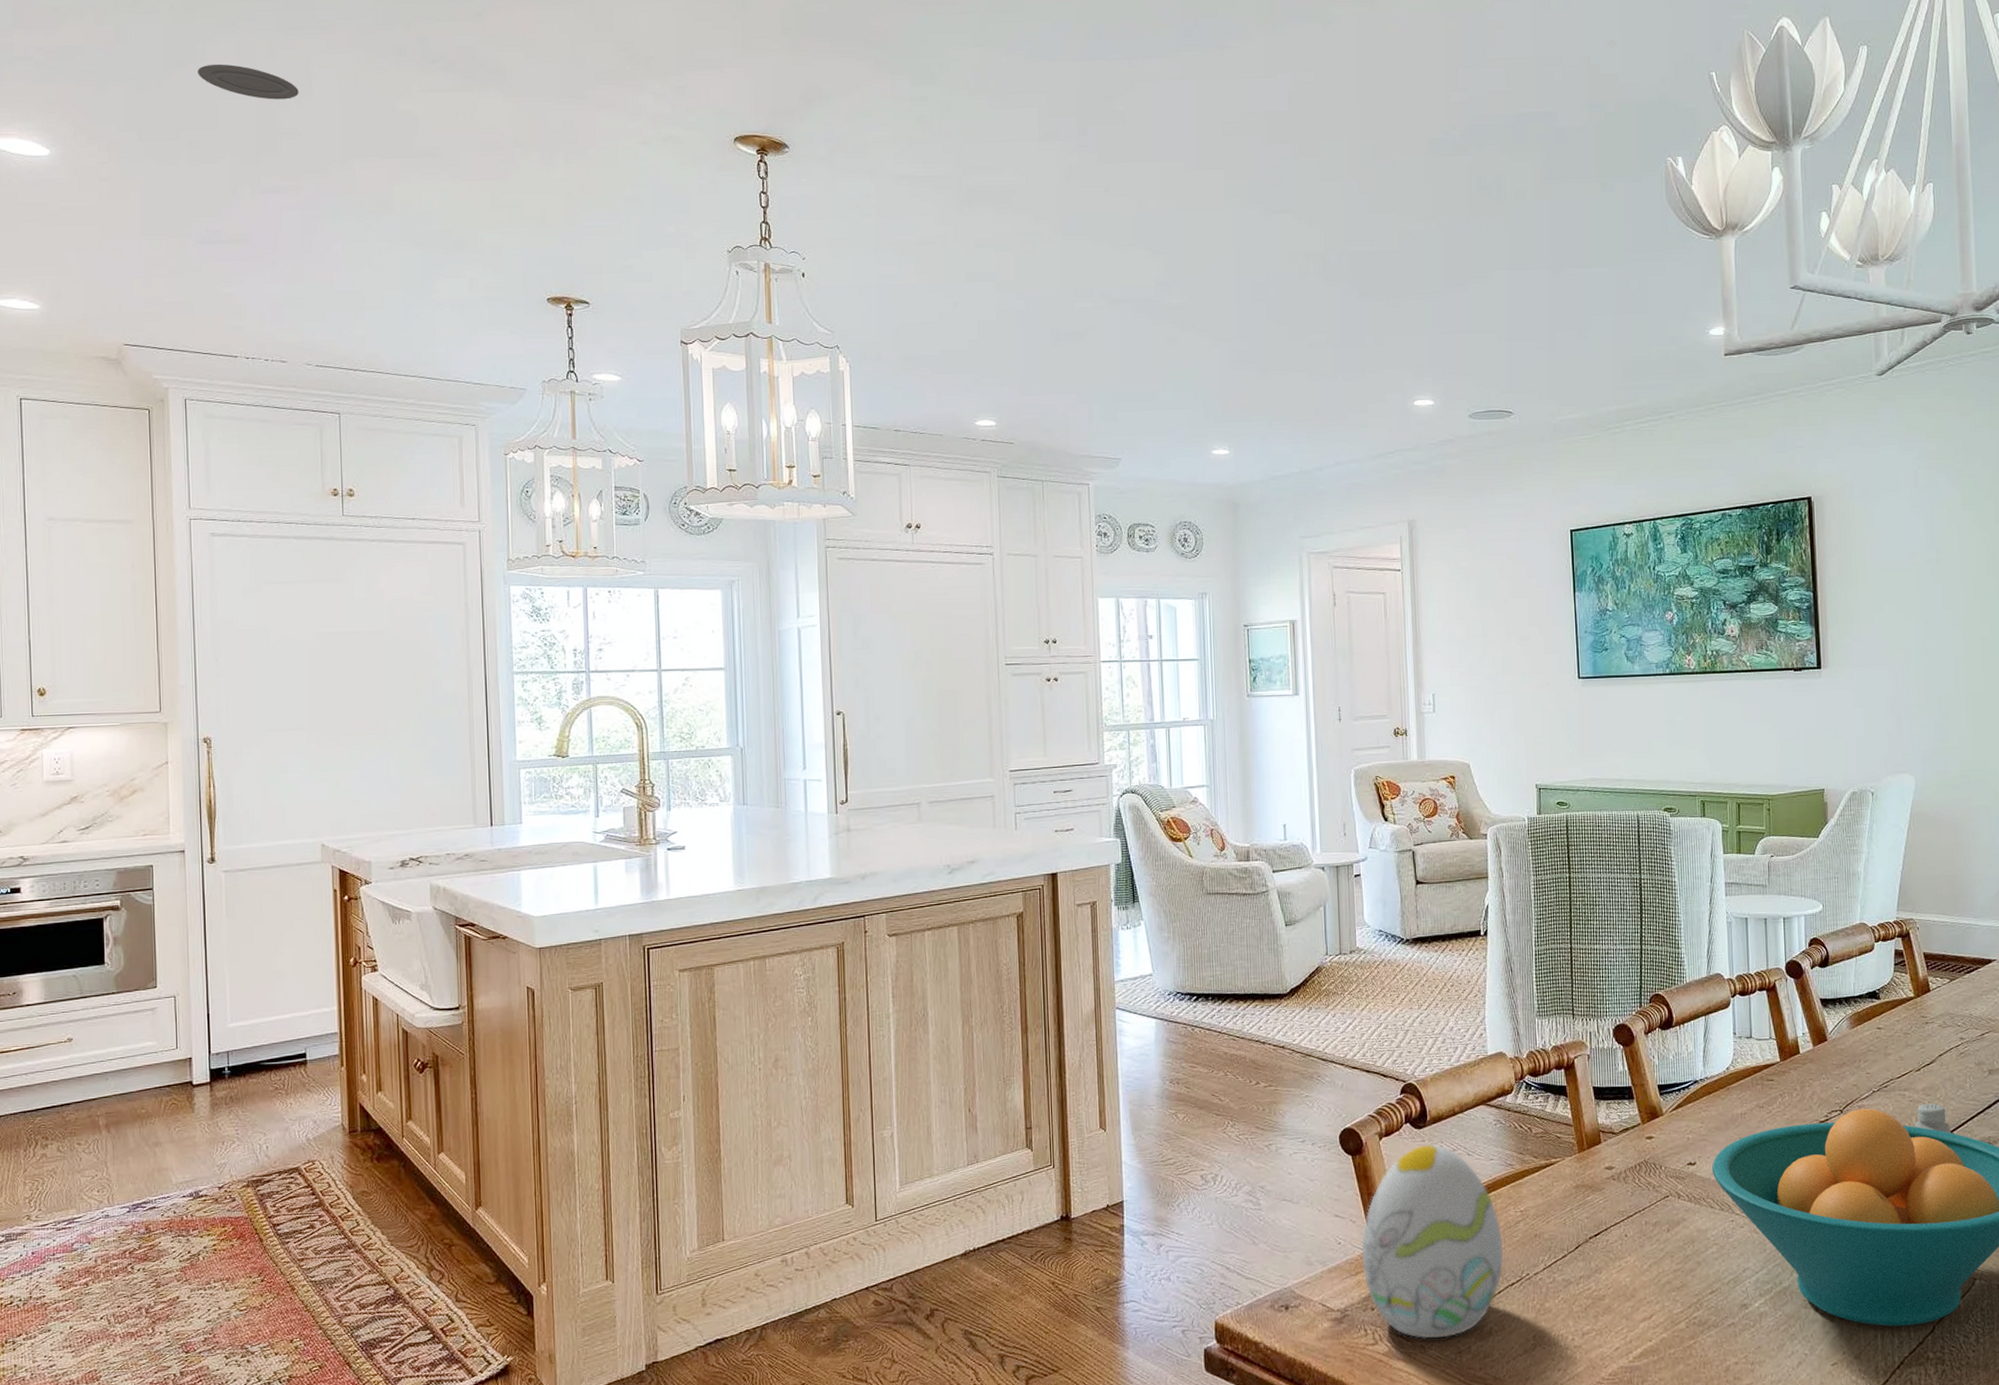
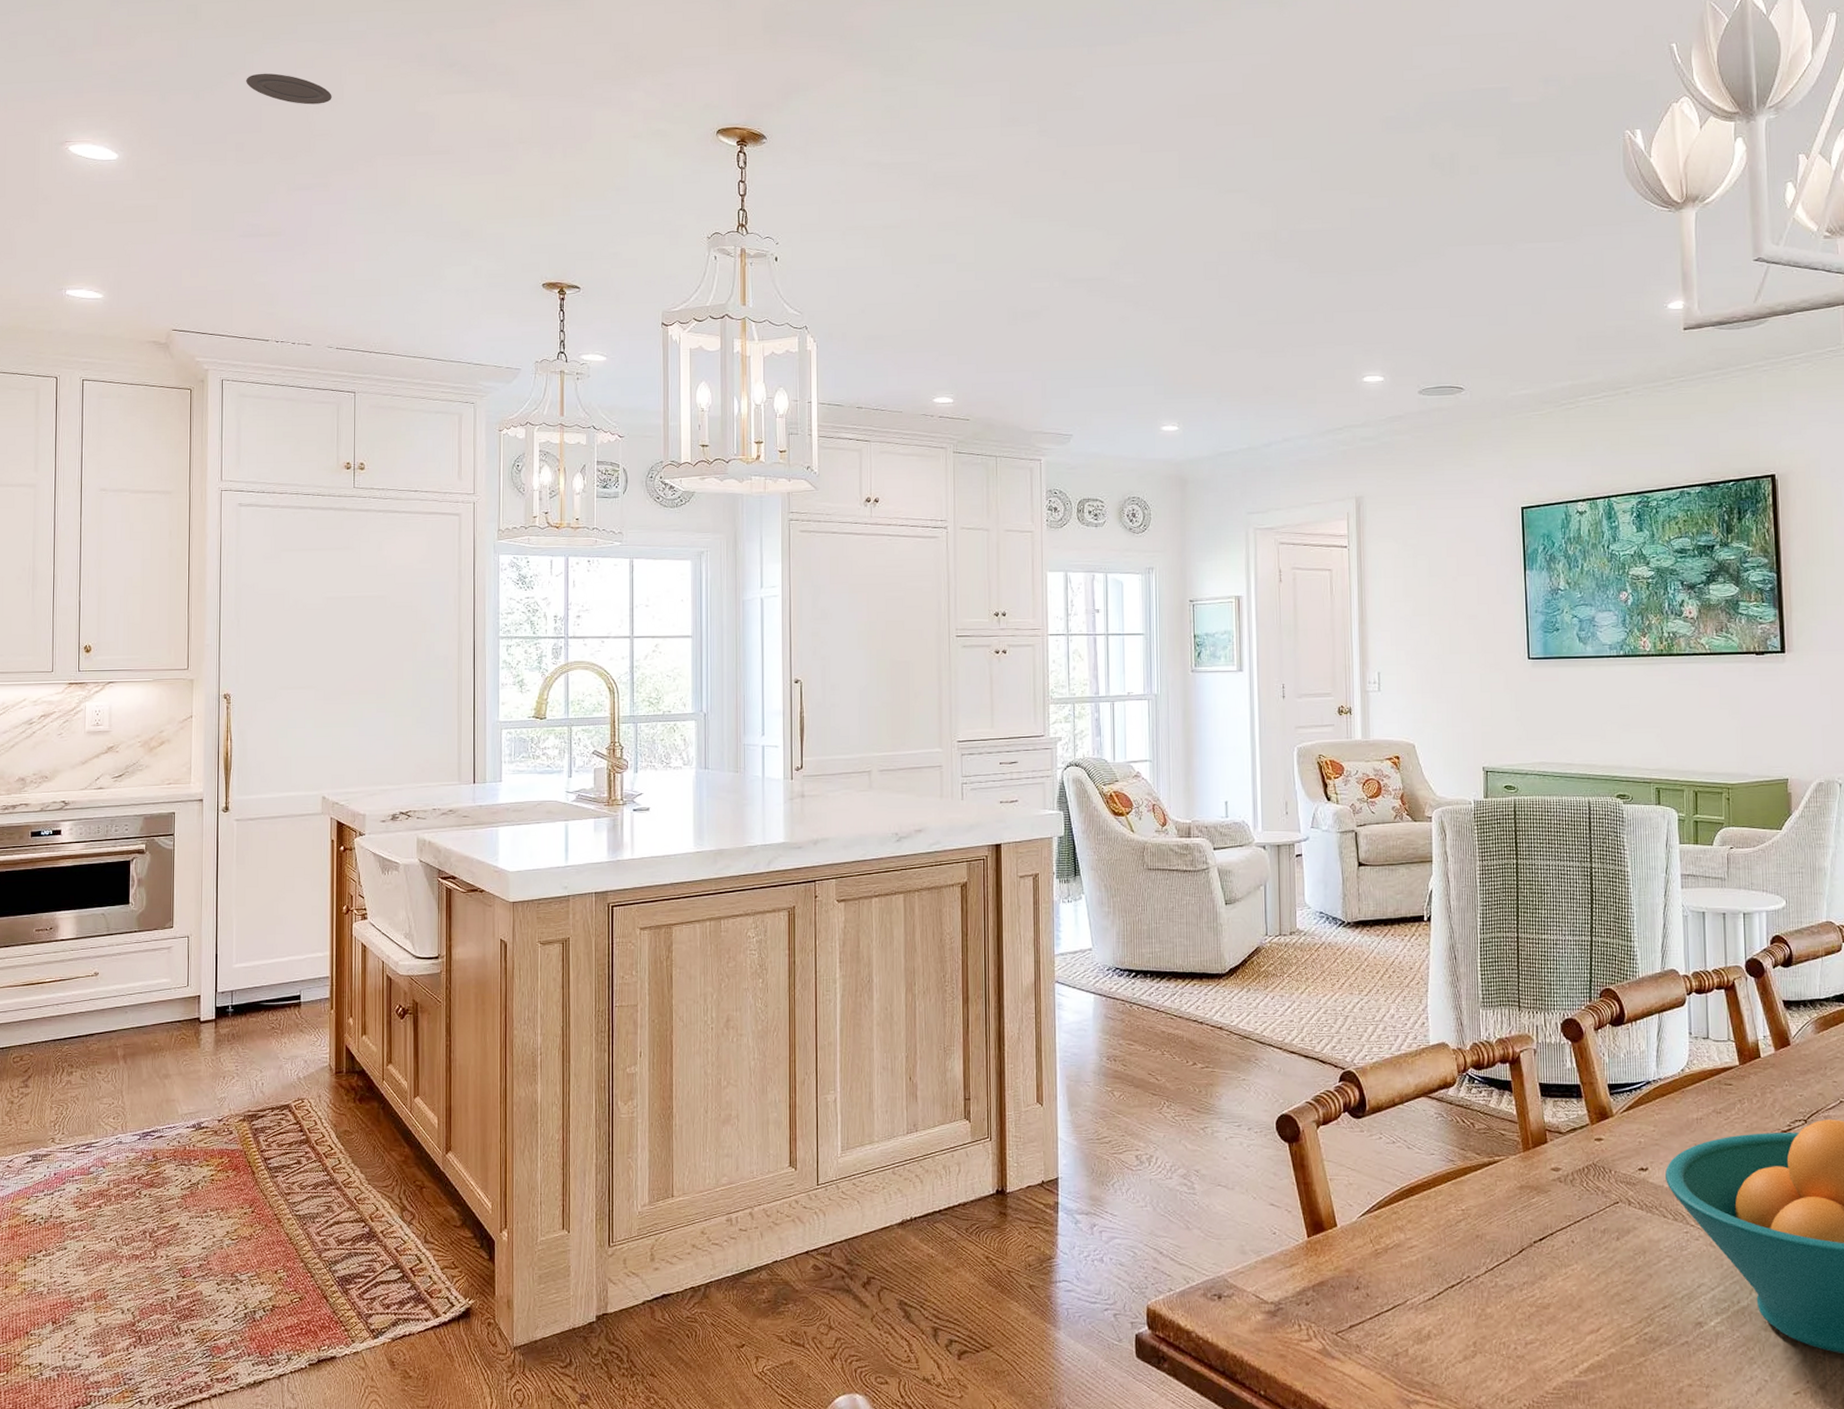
decorative egg: present [1361,1143,1504,1339] -> none [1297,1134,1444,1339]

